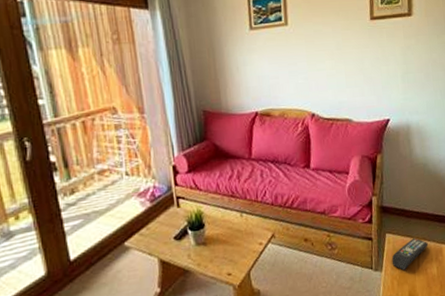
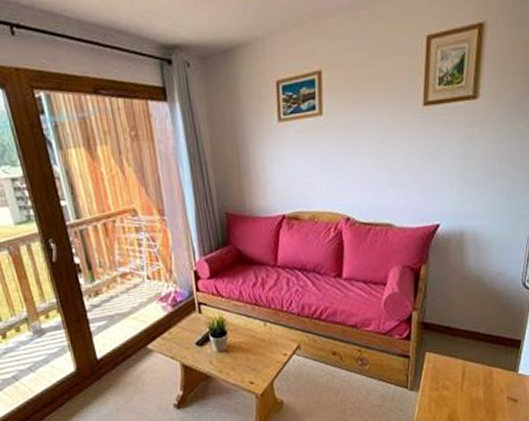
remote control: present [391,238,428,271] -> none [430,358,475,393]

